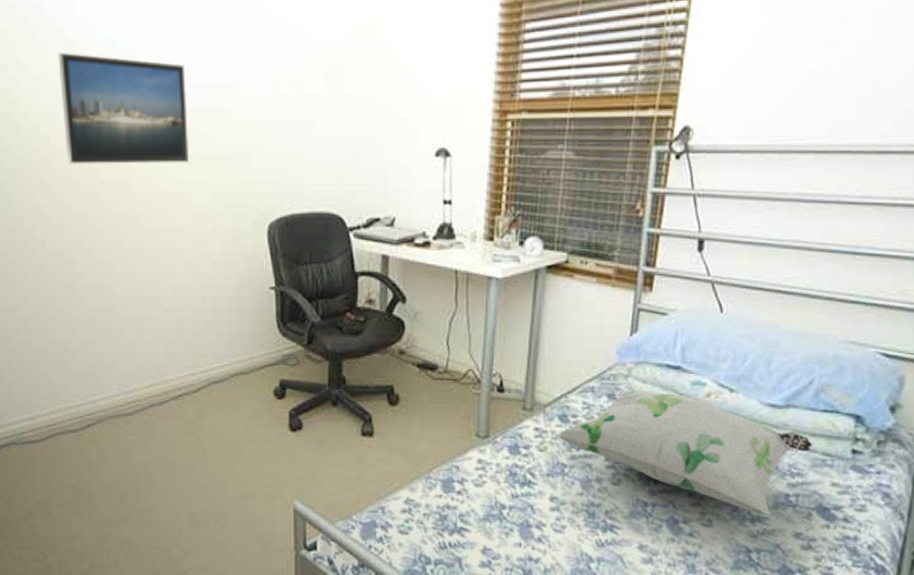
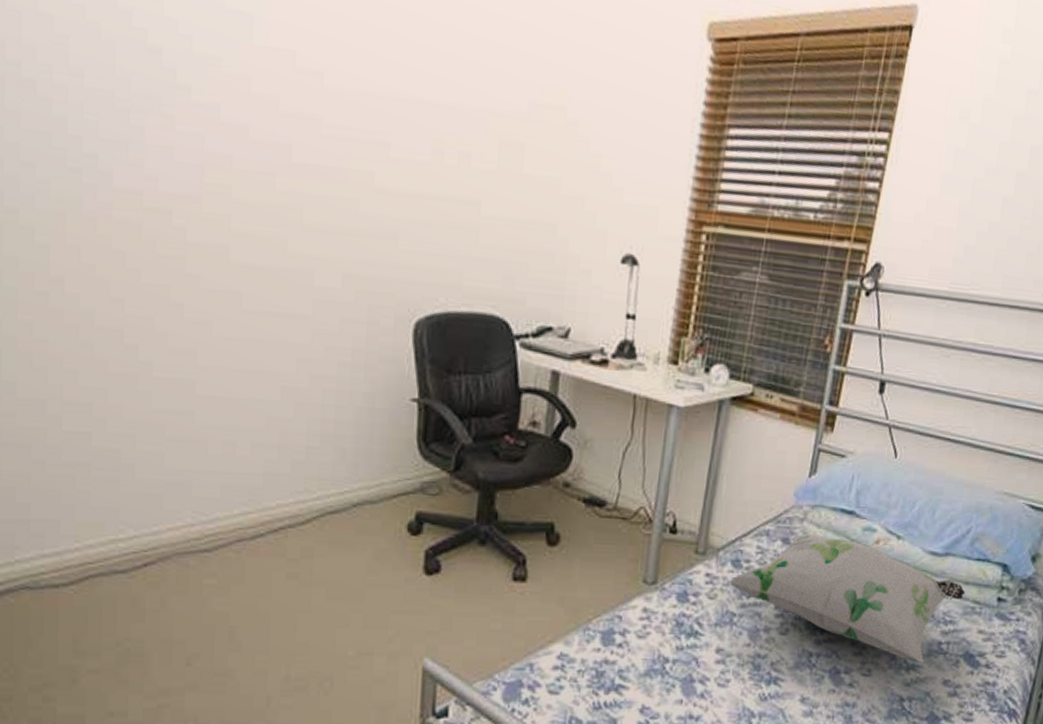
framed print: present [58,52,190,164] -> none [133,61,319,234]

